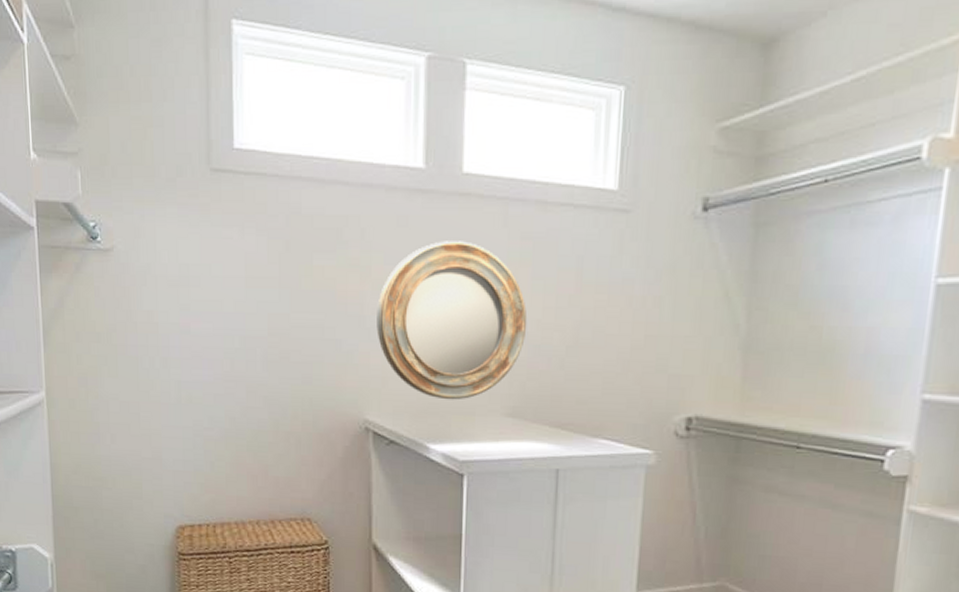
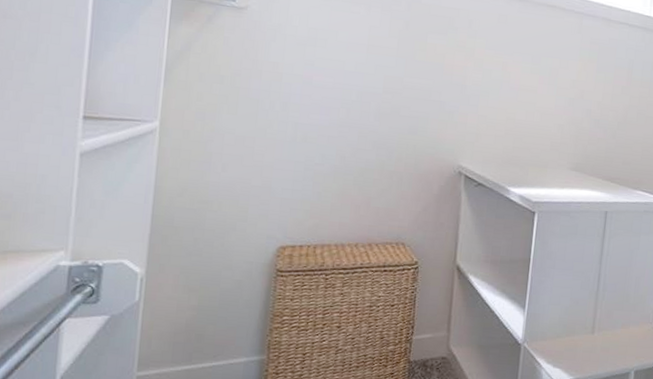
home mirror: present [376,241,527,400] -> none [475,37,591,155]

